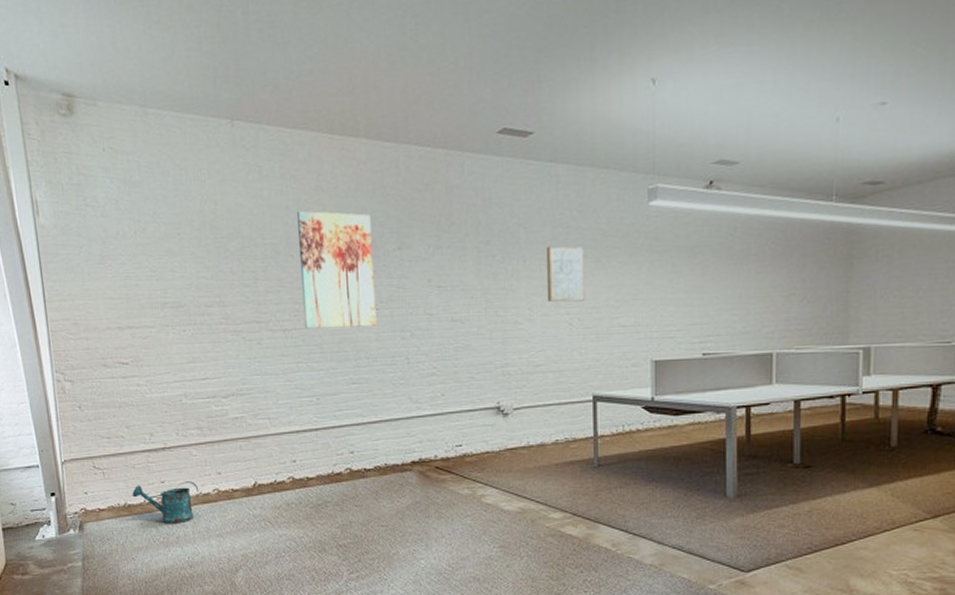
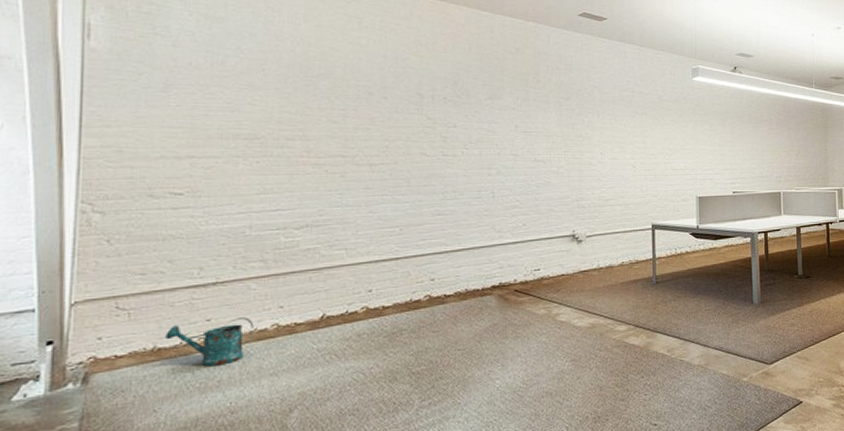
wall art: present [297,210,377,329] -> none [392,59,465,165]
wall art: present [546,245,585,303] -> none [615,104,646,149]

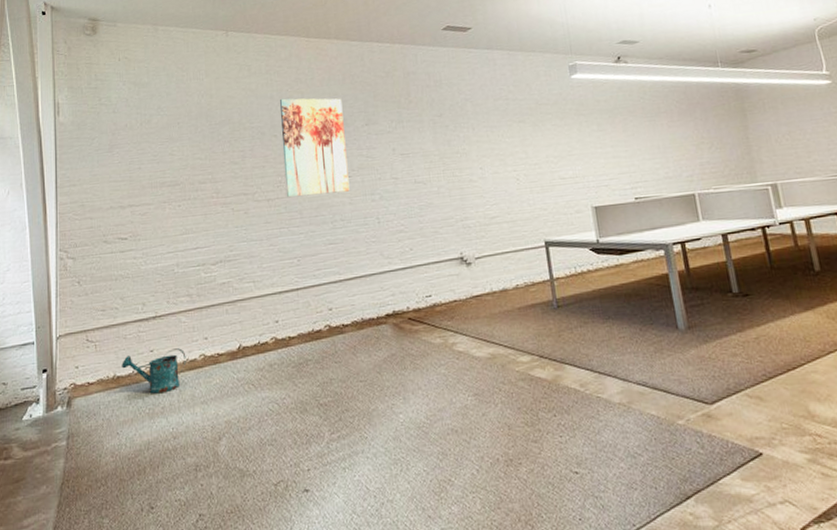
wall art: none [392,59,465,165] -> present [280,98,350,198]

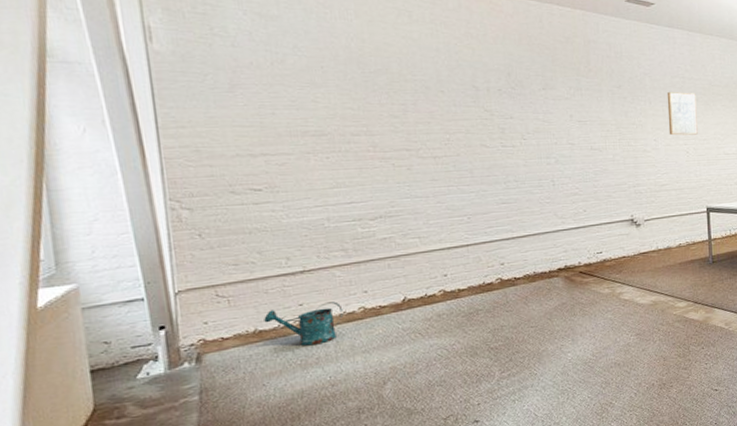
wall art: present [280,98,350,198] -> none [447,52,525,156]
wall art: none [490,114,528,162] -> present [666,91,698,136]

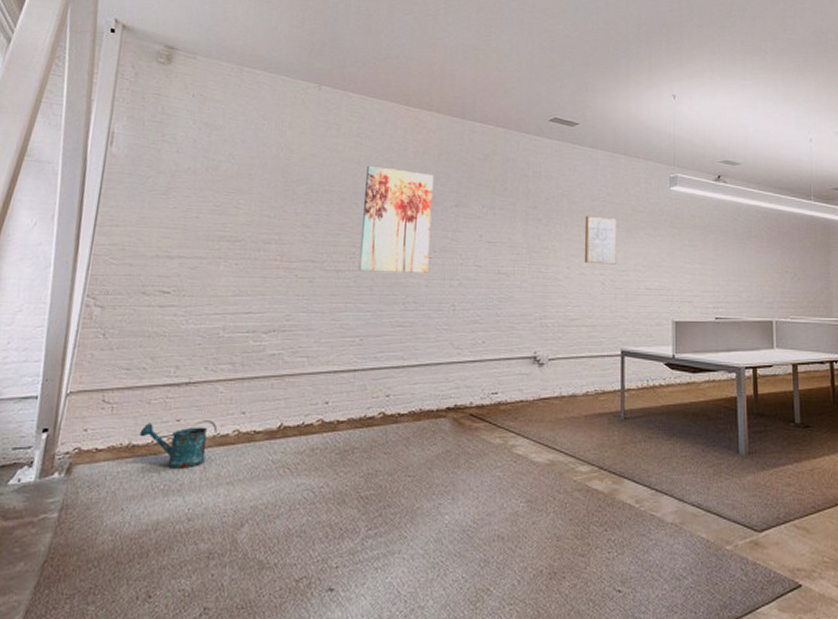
wall art: none [447,52,525,156] -> present [358,165,434,273]

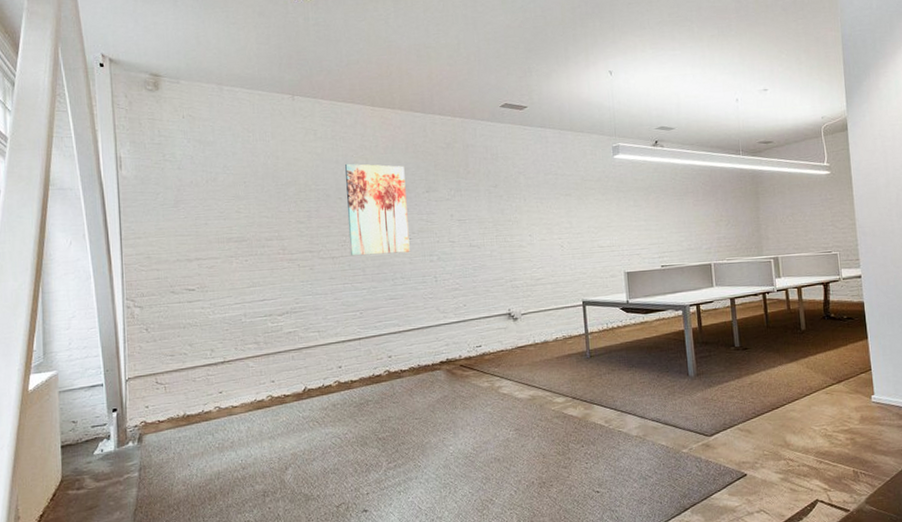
watering can: present [139,420,218,469] -> none [191,390,254,431]
wall art: present [584,215,617,265] -> none [540,188,572,231]

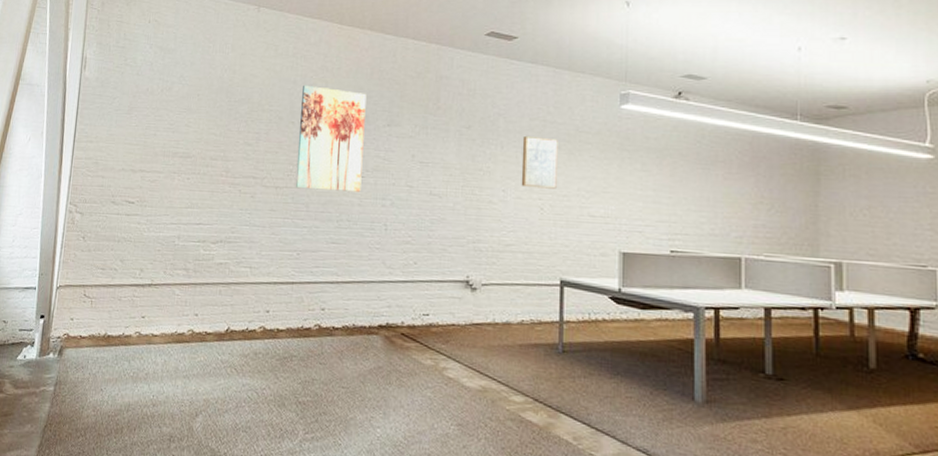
wall art: none [540,188,572,231] -> present [521,135,558,189]

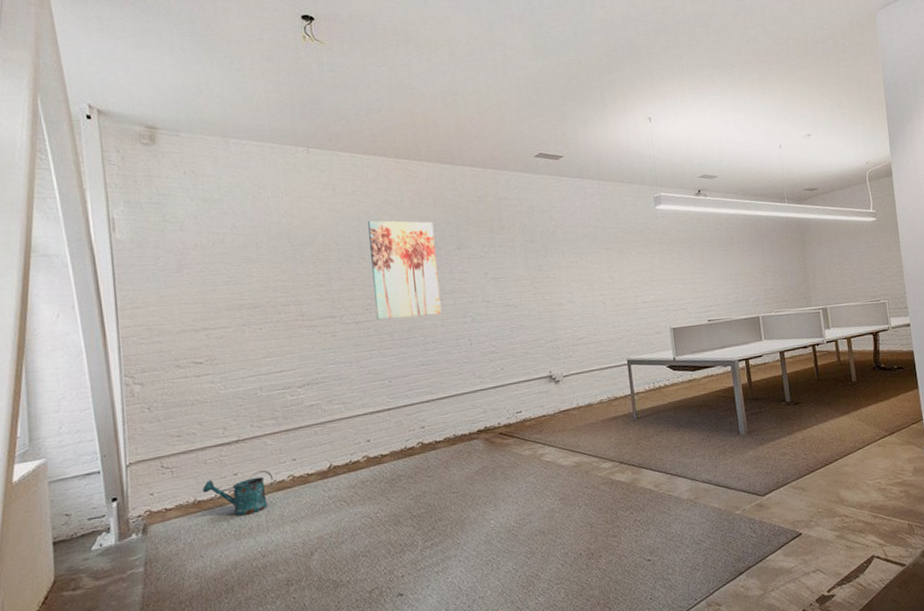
watering can: none [113,317,175,360] -> present [202,470,274,516]
wall art: present [521,135,558,189] -> none [579,241,614,287]

